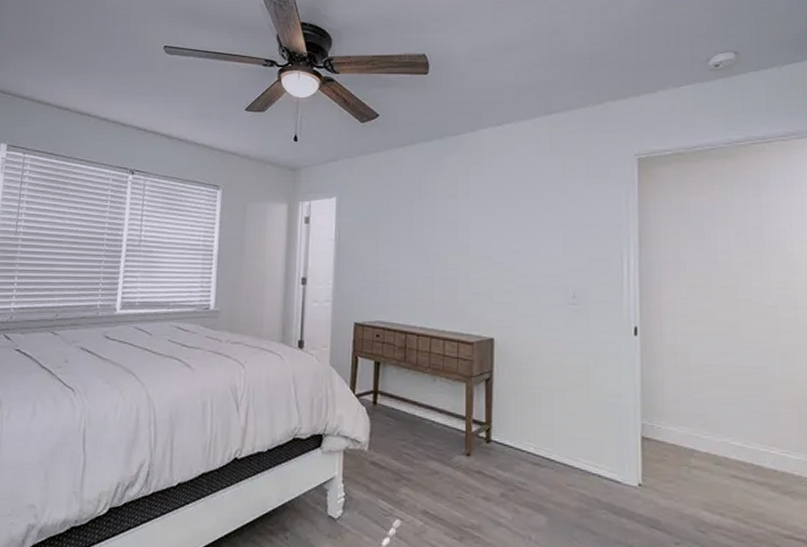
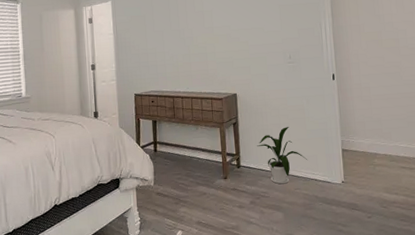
house plant: none [517,394,588,476] -> present [257,127,307,185]

